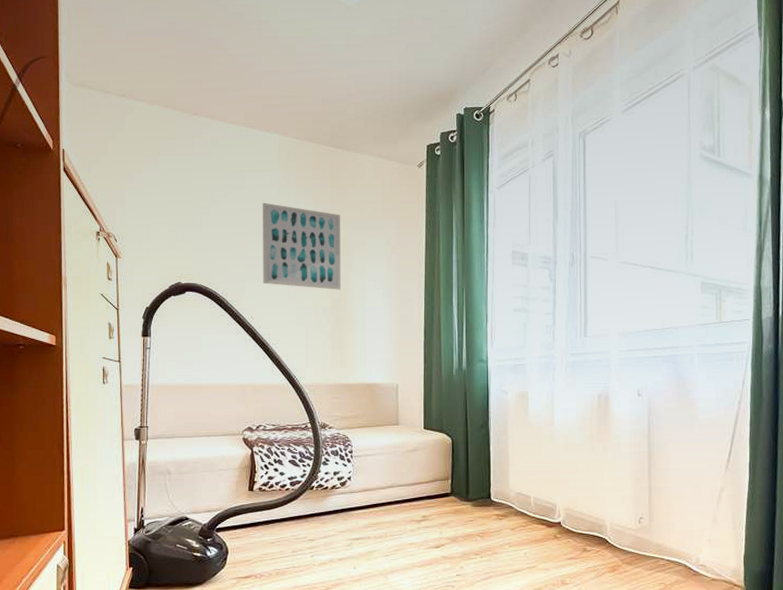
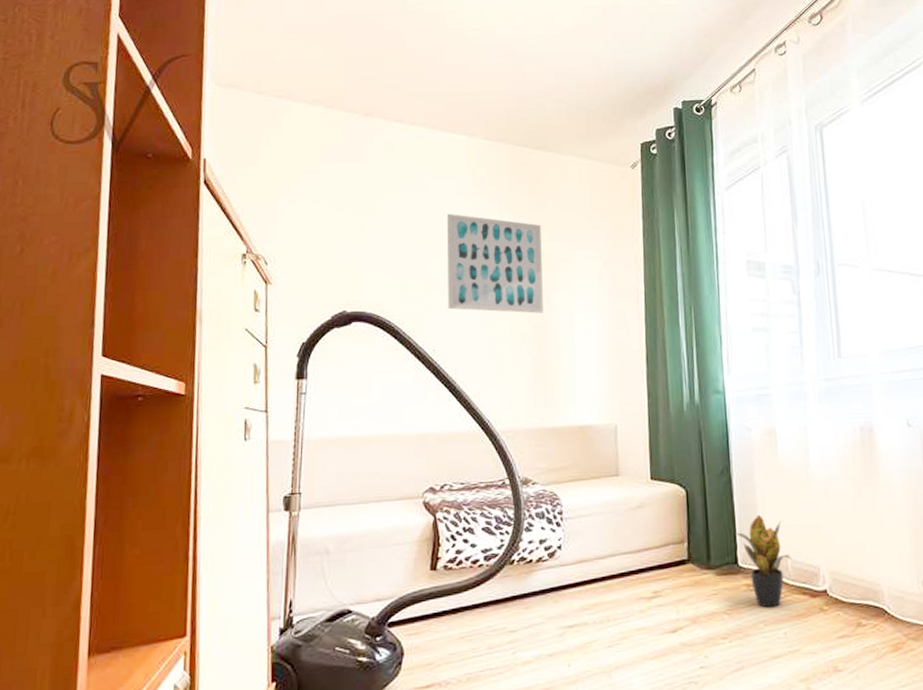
potted plant: none [490,461,534,533] -> present [735,514,792,608]

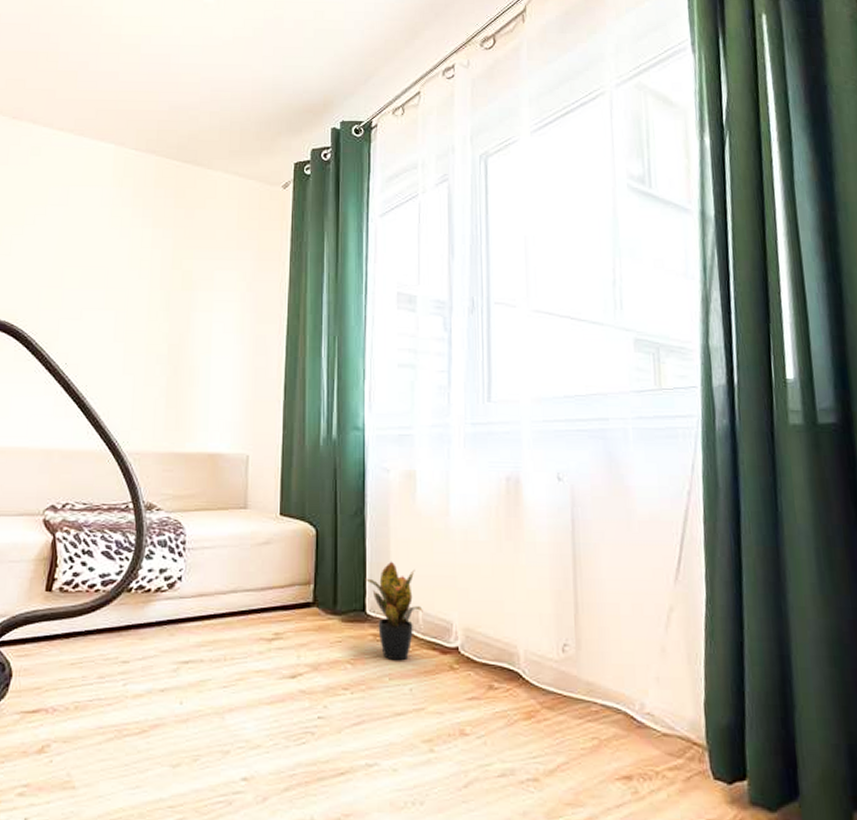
wall art: present [447,213,543,314] -> none [83,223,185,333]

